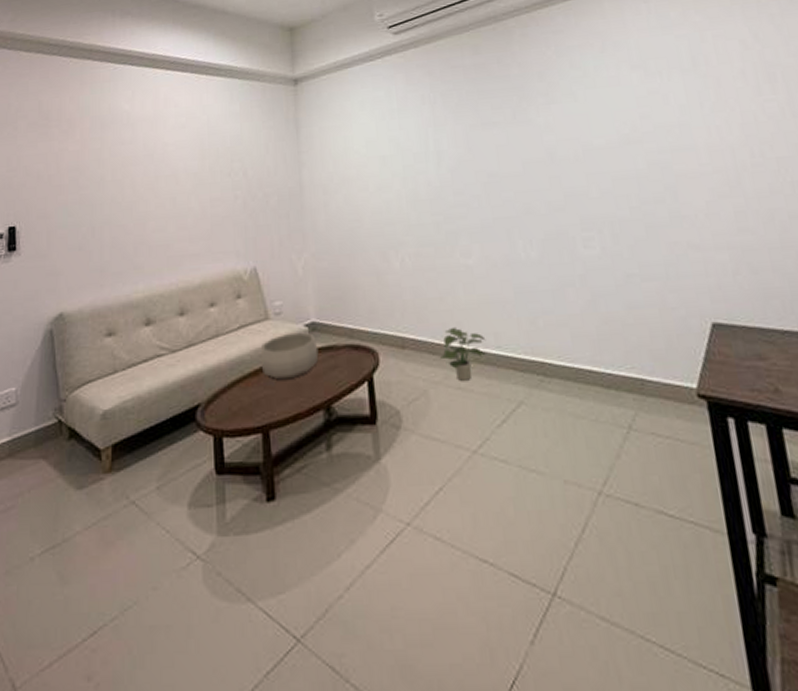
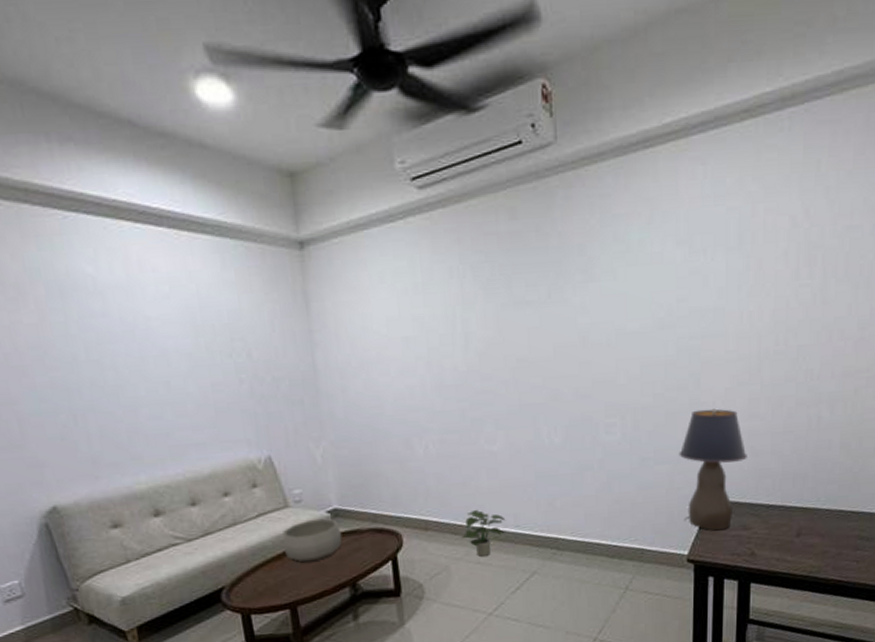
table lamp: none [666,222,746,360] -> present [679,408,747,531]

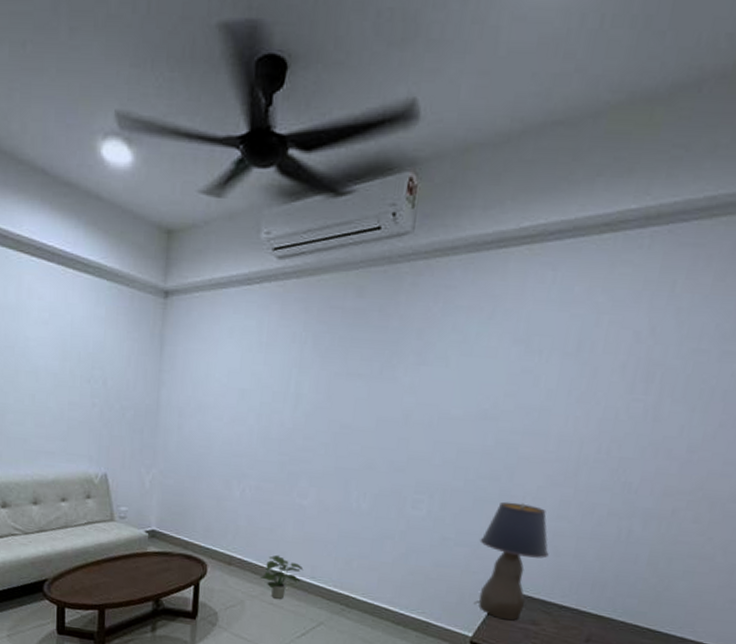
decorative bowl: present [282,518,343,563] -> none [103,535,155,573]

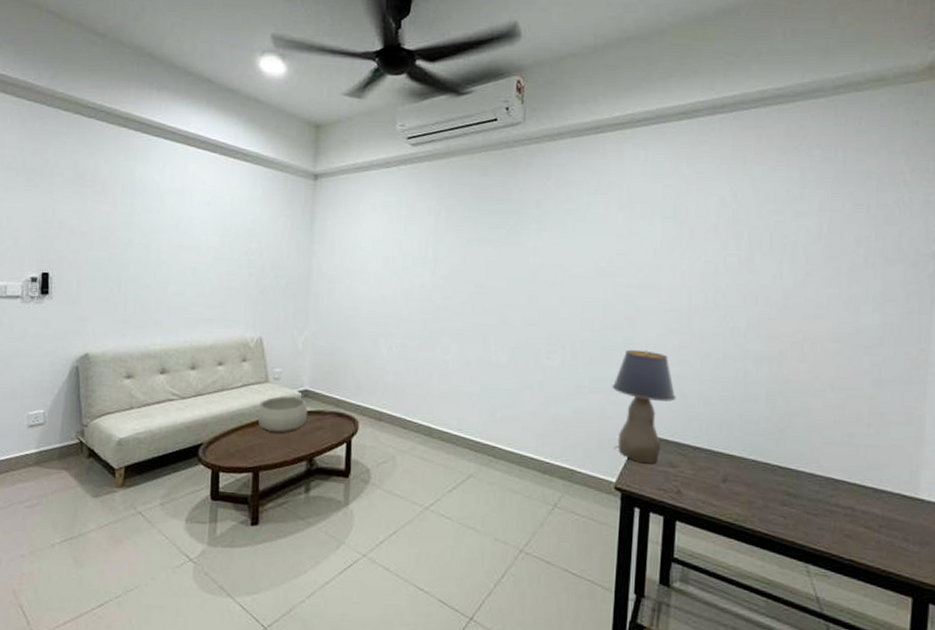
decorative bowl: none [103,535,155,573] -> present [257,396,308,433]
potted plant: present [259,555,304,599] -> none [409,409,451,453]

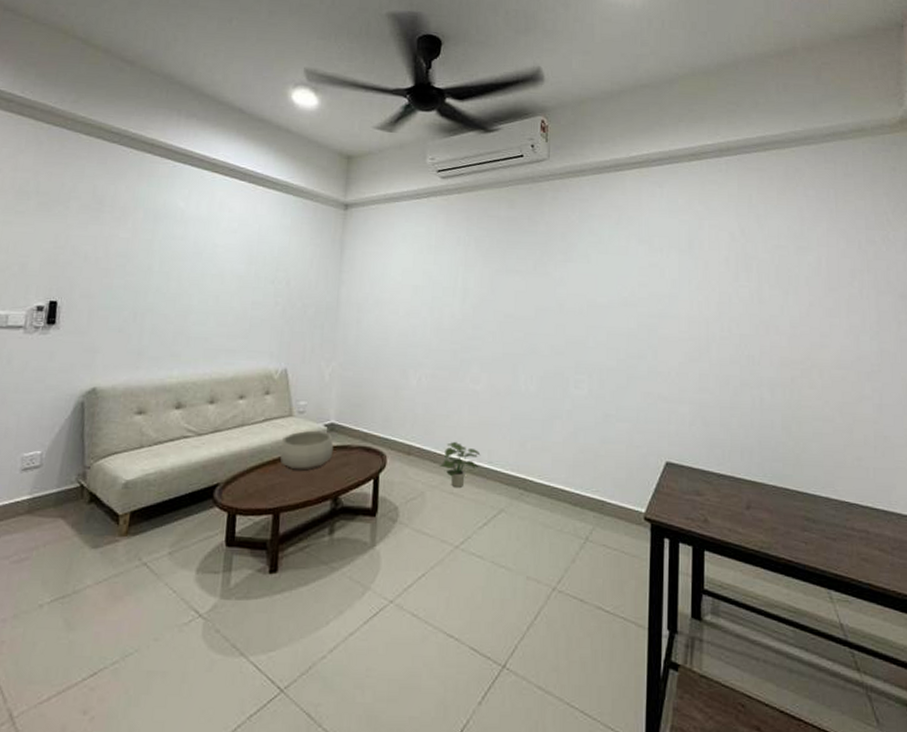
potted plant: none [409,409,451,453] -> present [438,441,481,487]
table lamp: present [612,349,676,464] -> none [638,377,699,493]

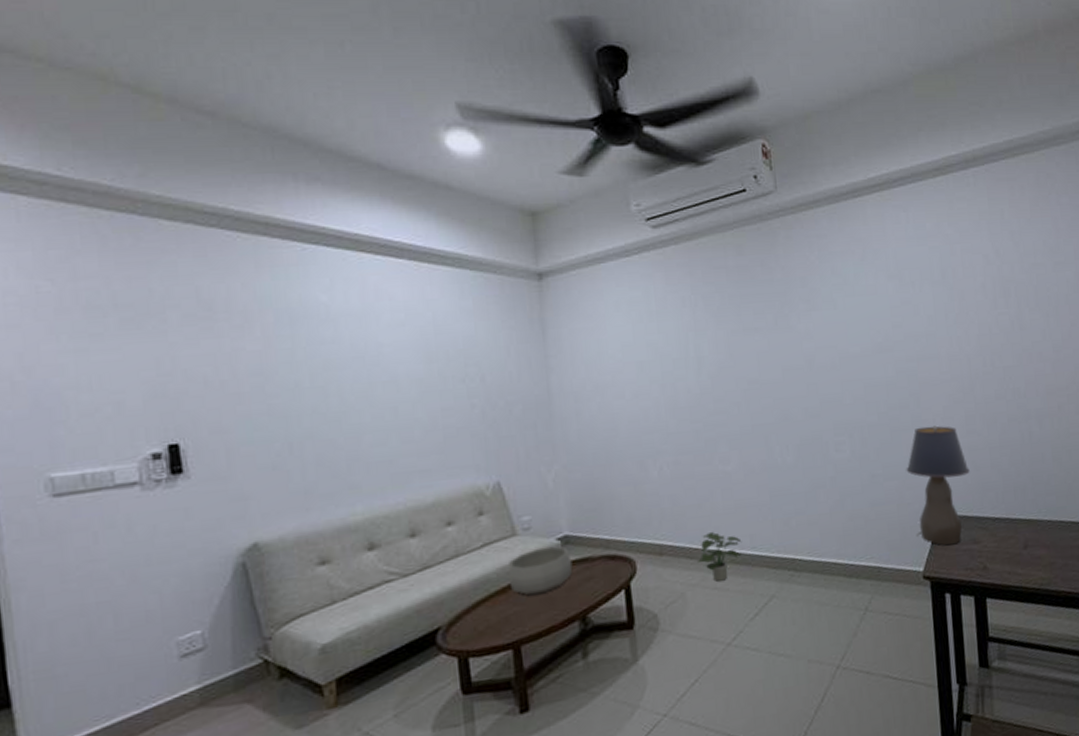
table lamp: none [638,377,699,493] -> present [906,425,970,546]

